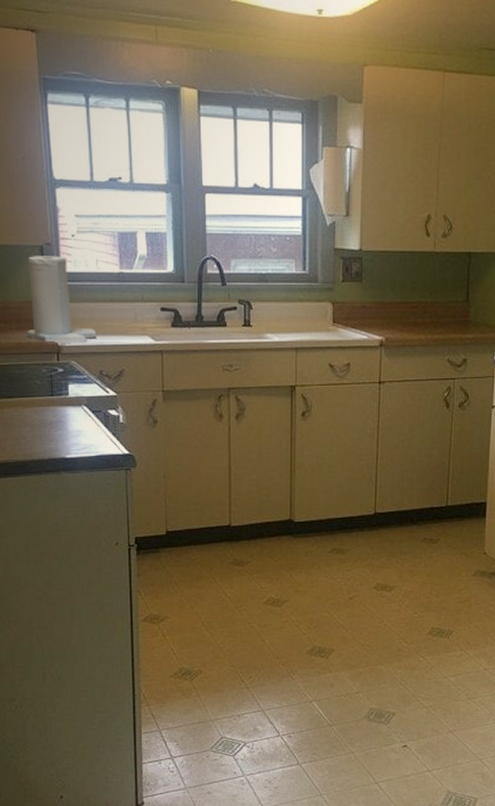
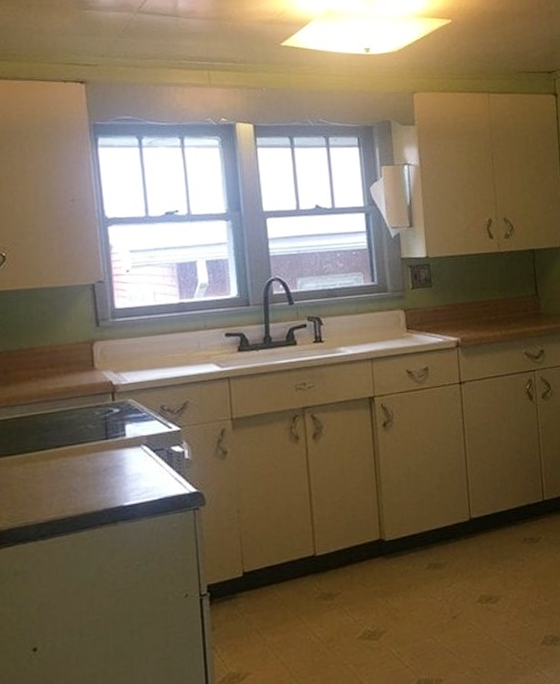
paper towel: present [26,256,97,344] -> none [76,292,156,384]

